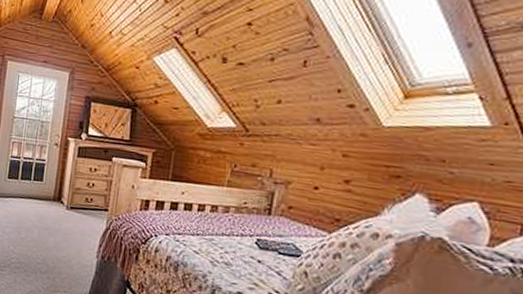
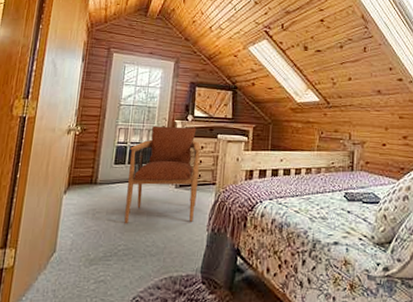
armchair: none [17,142,94,246] -> present [124,126,200,224]

